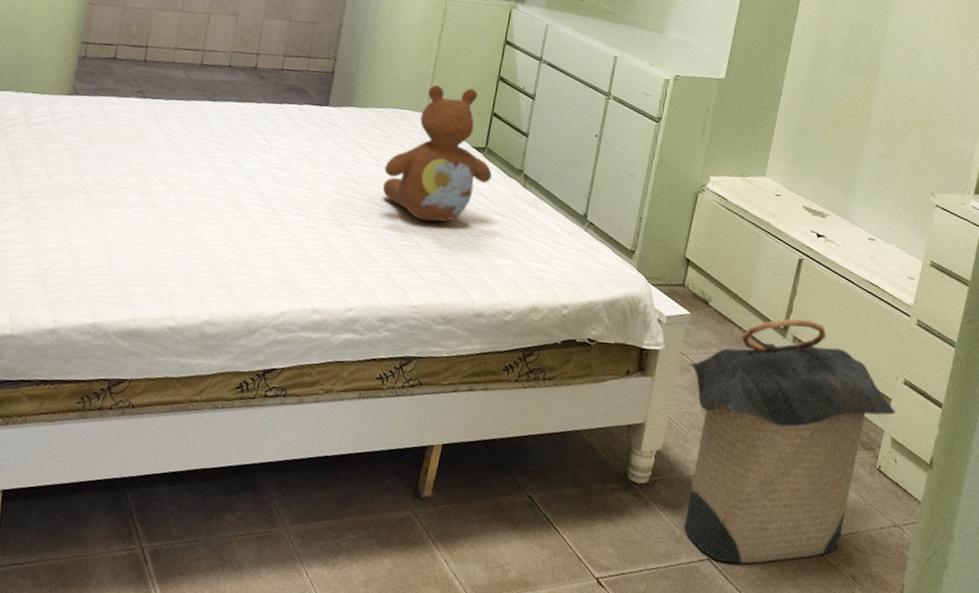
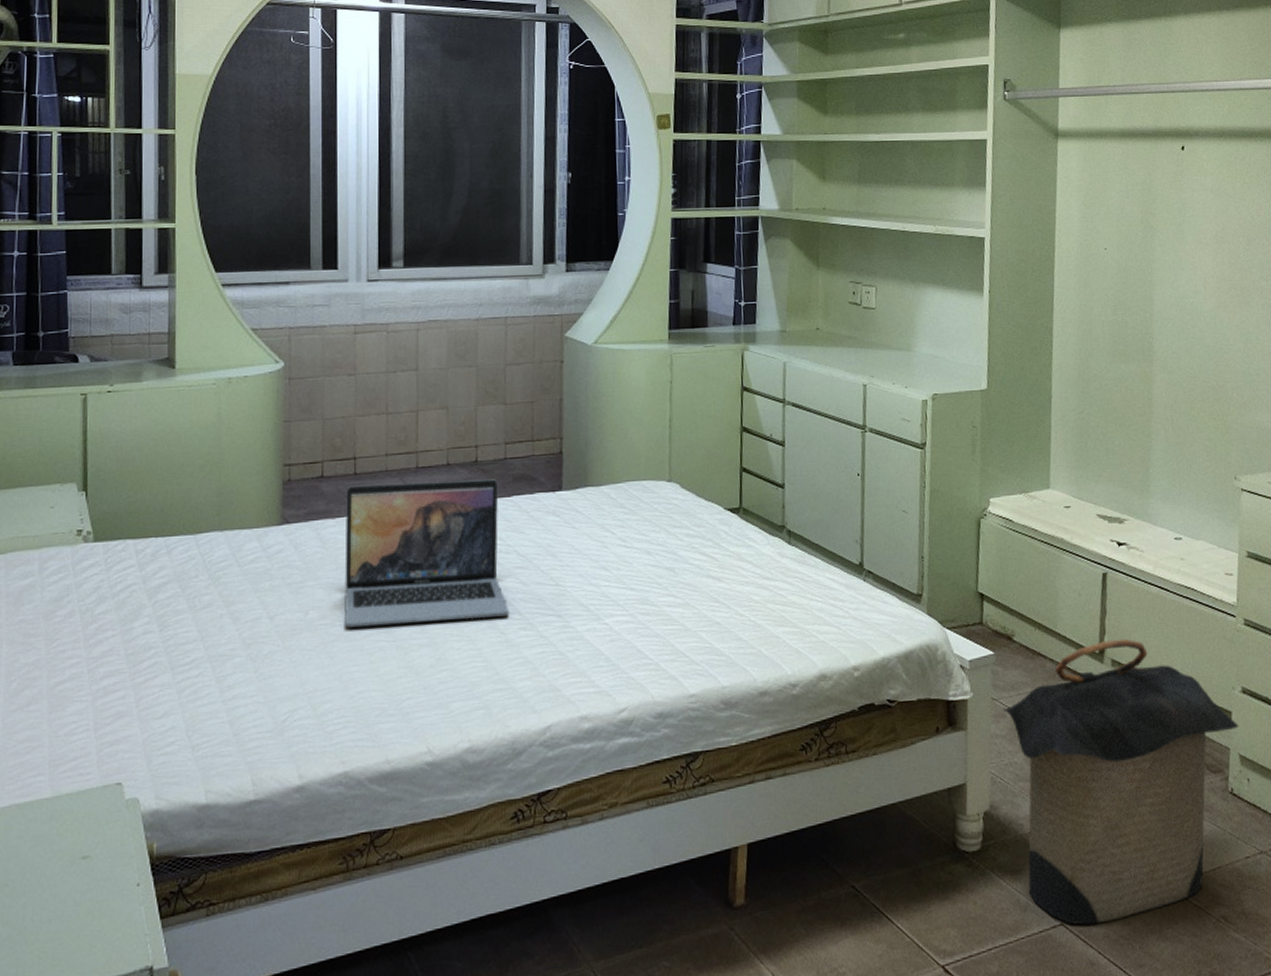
laptop: none [115,70,273,209] -> present [345,479,509,628]
teddy bear: present [382,85,492,222] -> none [634,445,752,600]

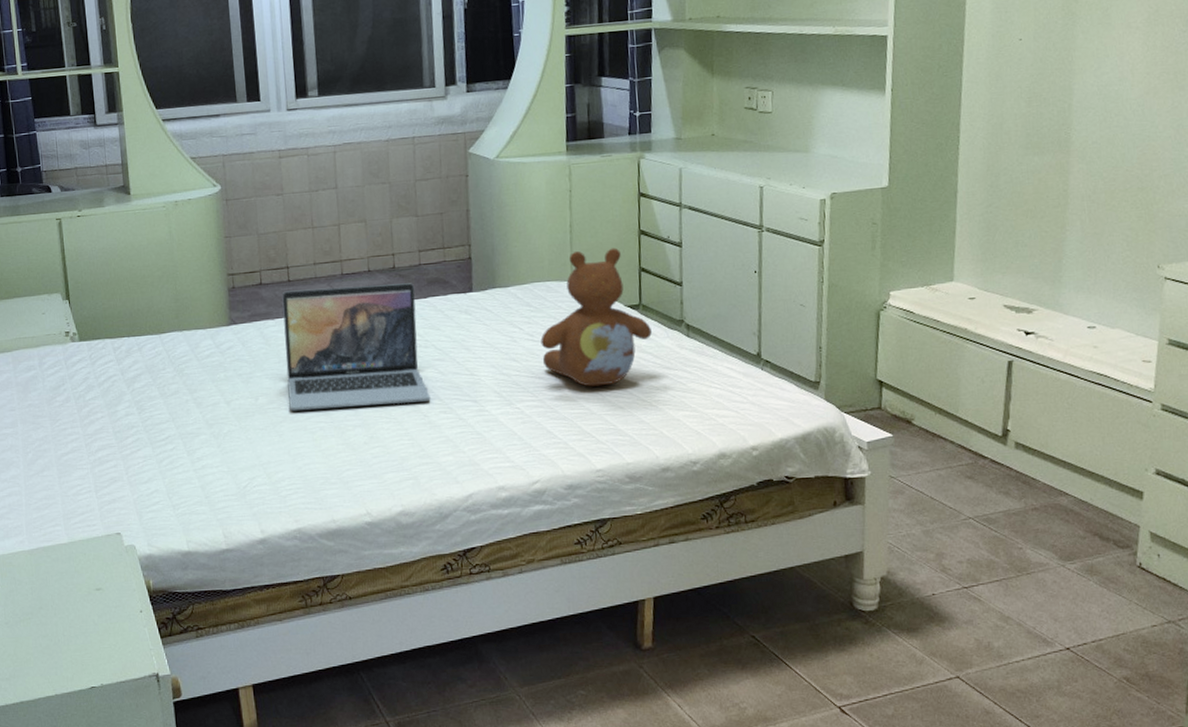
teddy bear: none [634,445,752,600] -> present [540,247,652,387]
laundry hamper: present [1003,638,1239,925] -> none [901,422,1151,679]

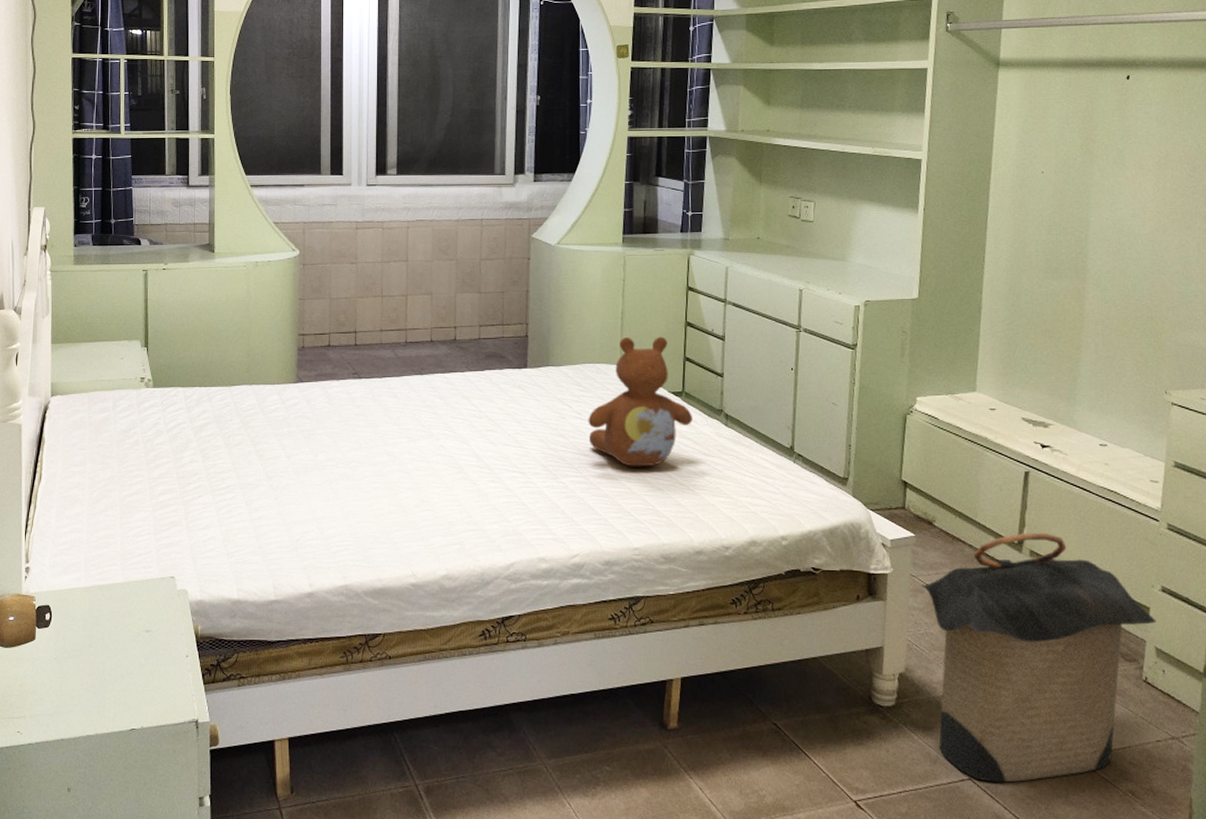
laptop: present [282,283,431,411] -> none [347,354,481,470]
laundry hamper: none [901,422,1151,679] -> present [921,532,1157,783]

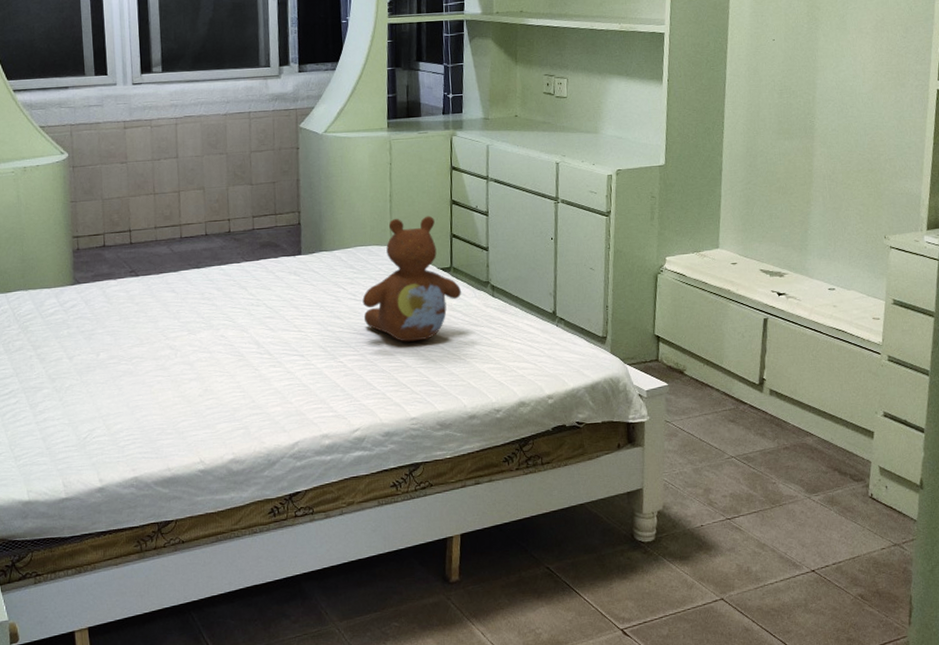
laundry hamper: present [921,532,1157,783] -> none [675,372,880,600]

